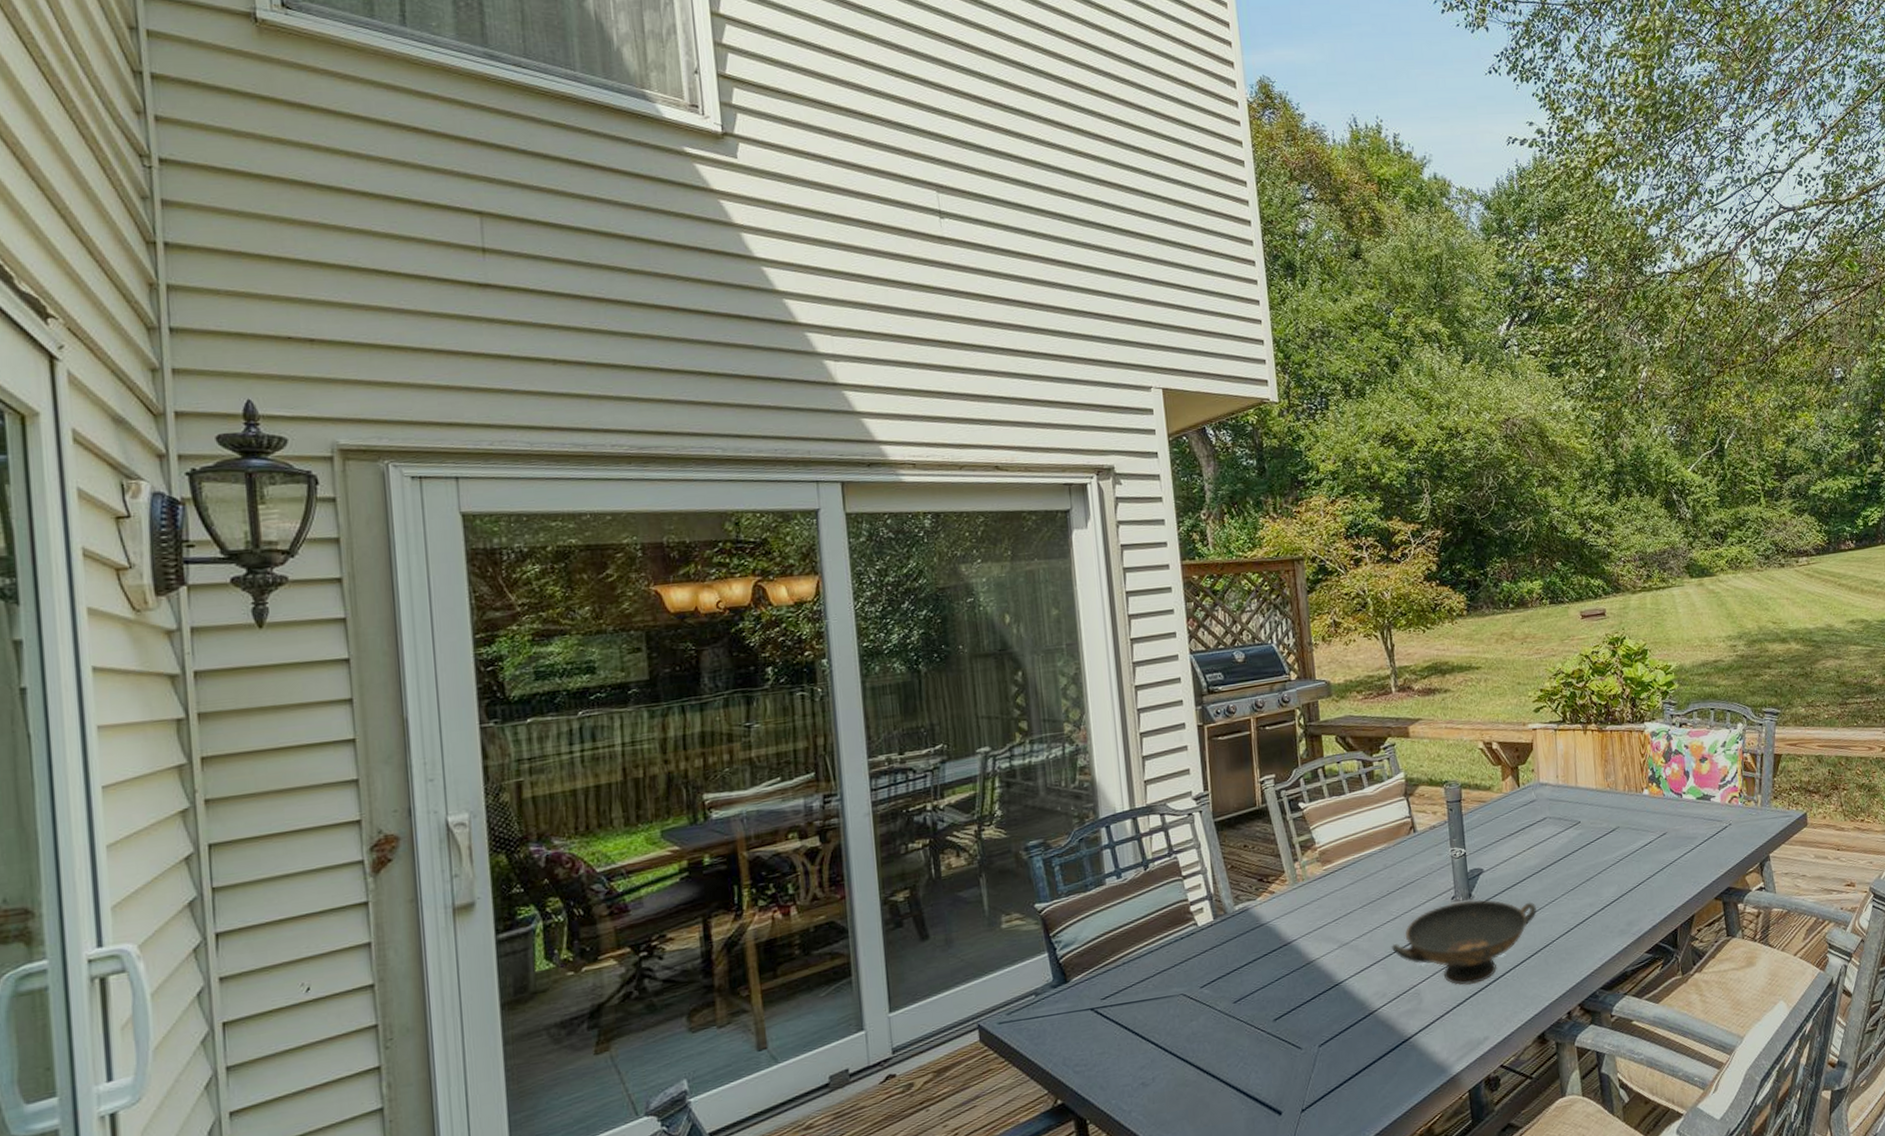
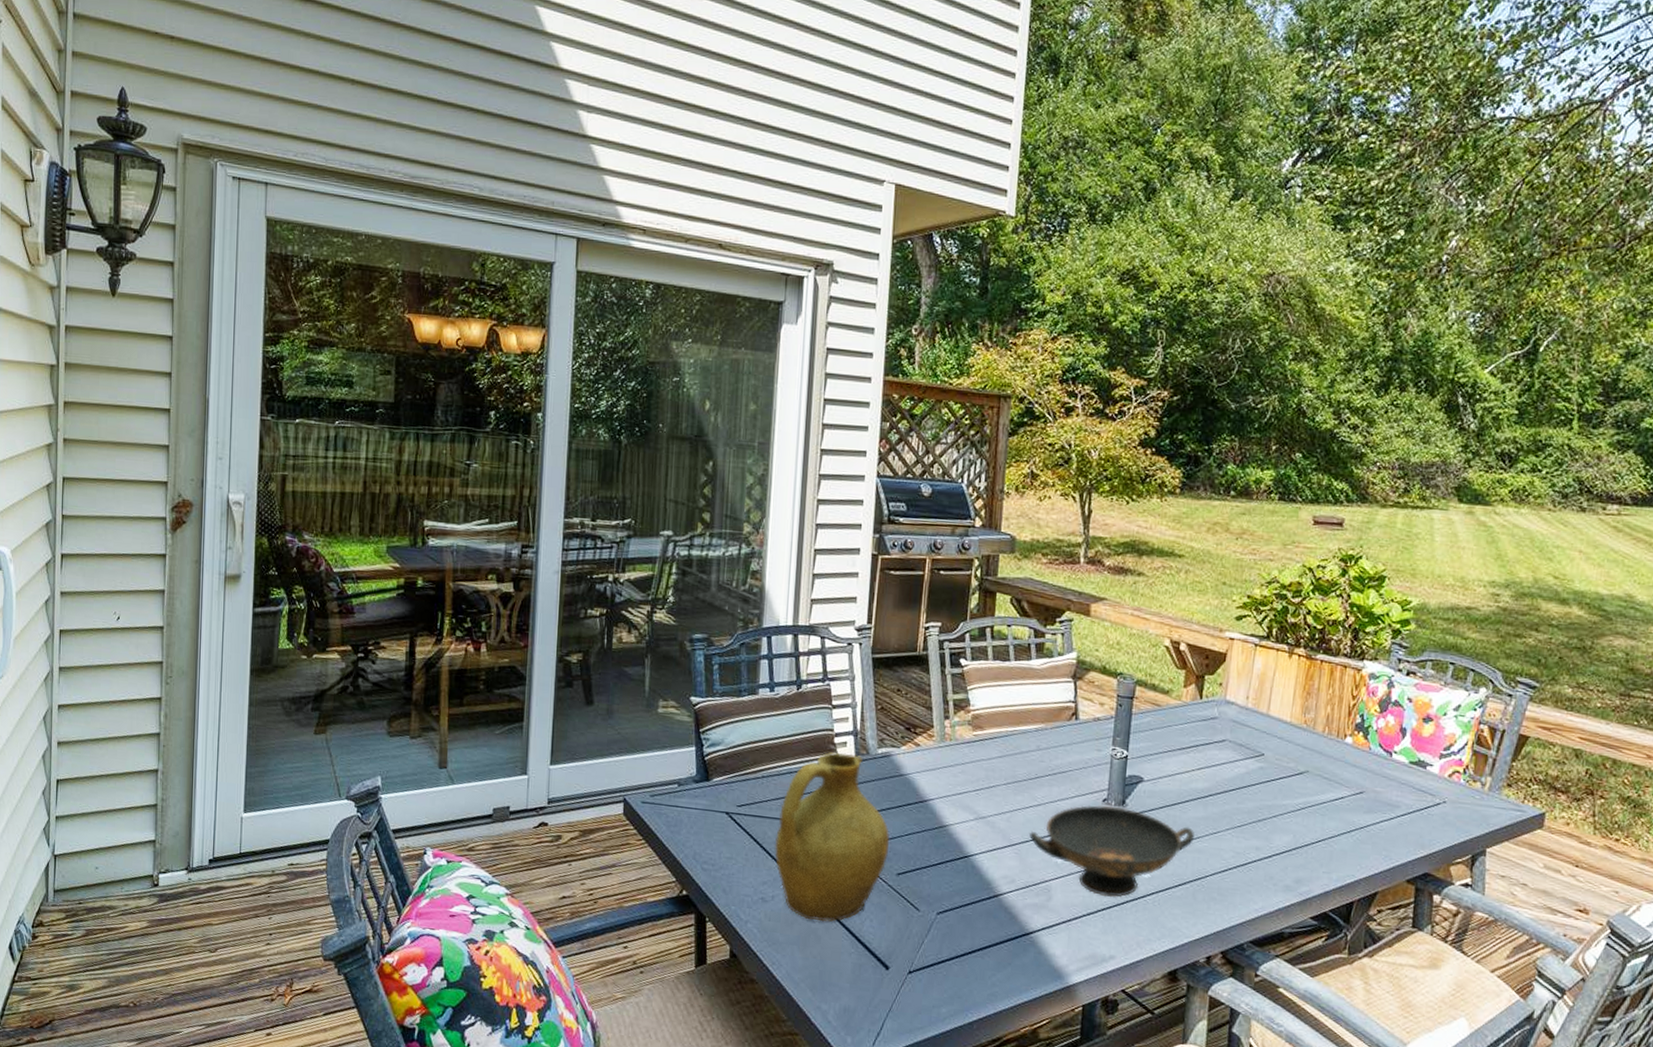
pitcher: none [1146,917,1262,1091] -> present [774,752,890,922]

